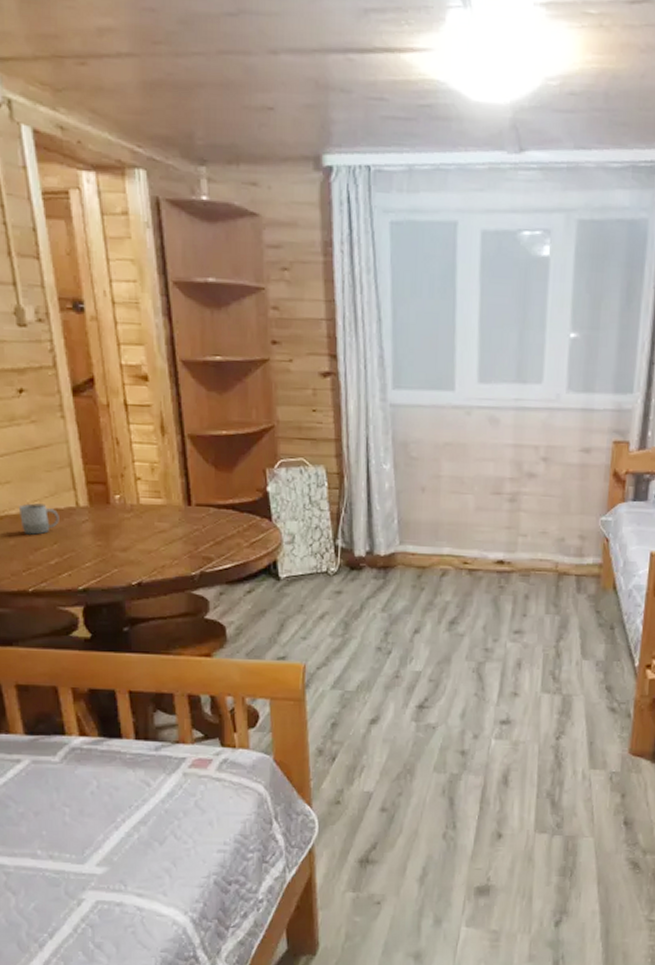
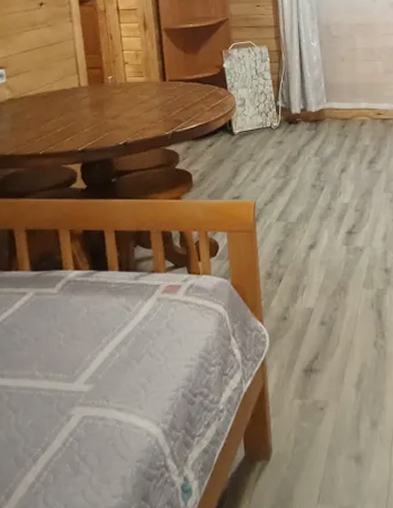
cup: present [19,503,59,535] -> none [36,86,66,110]

